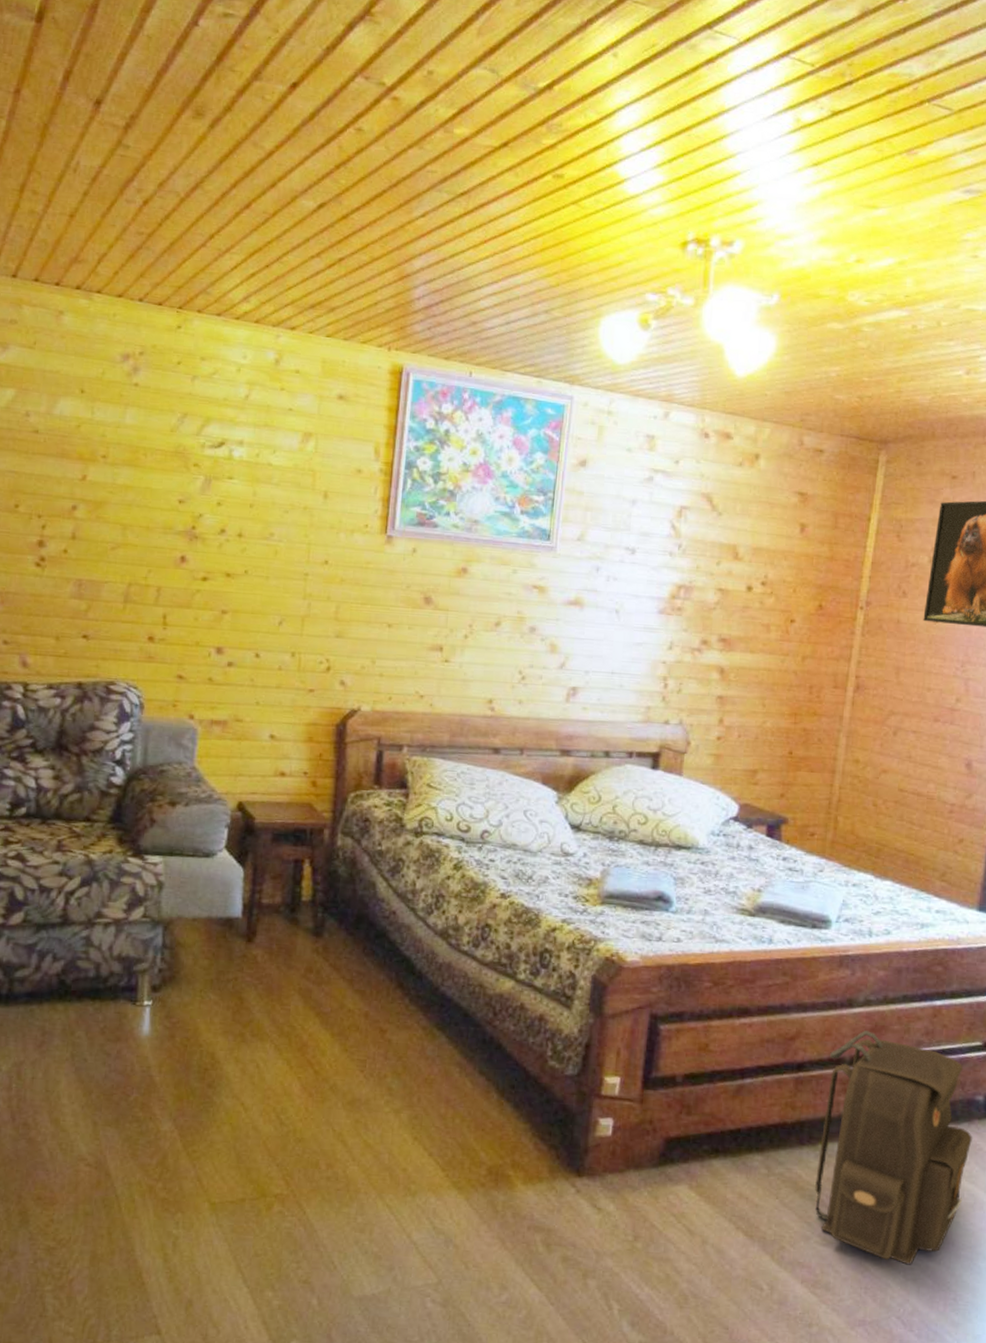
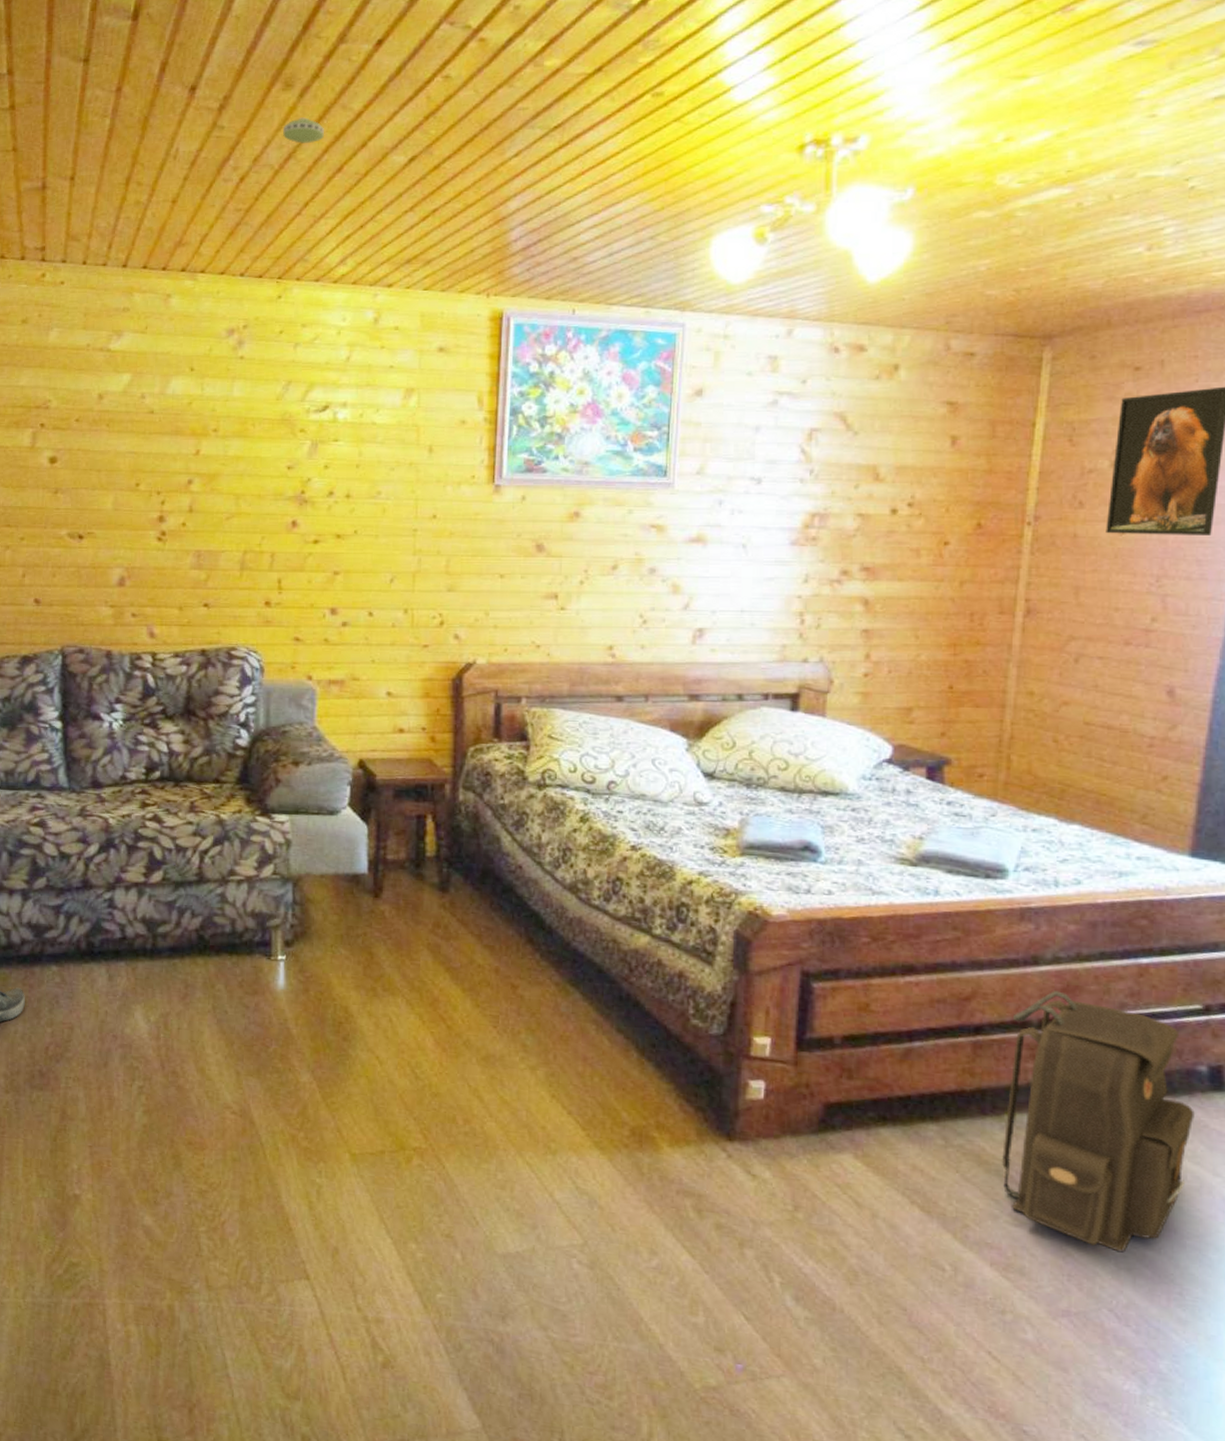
smoke detector: none [191,148,234,176] -> present [283,117,324,144]

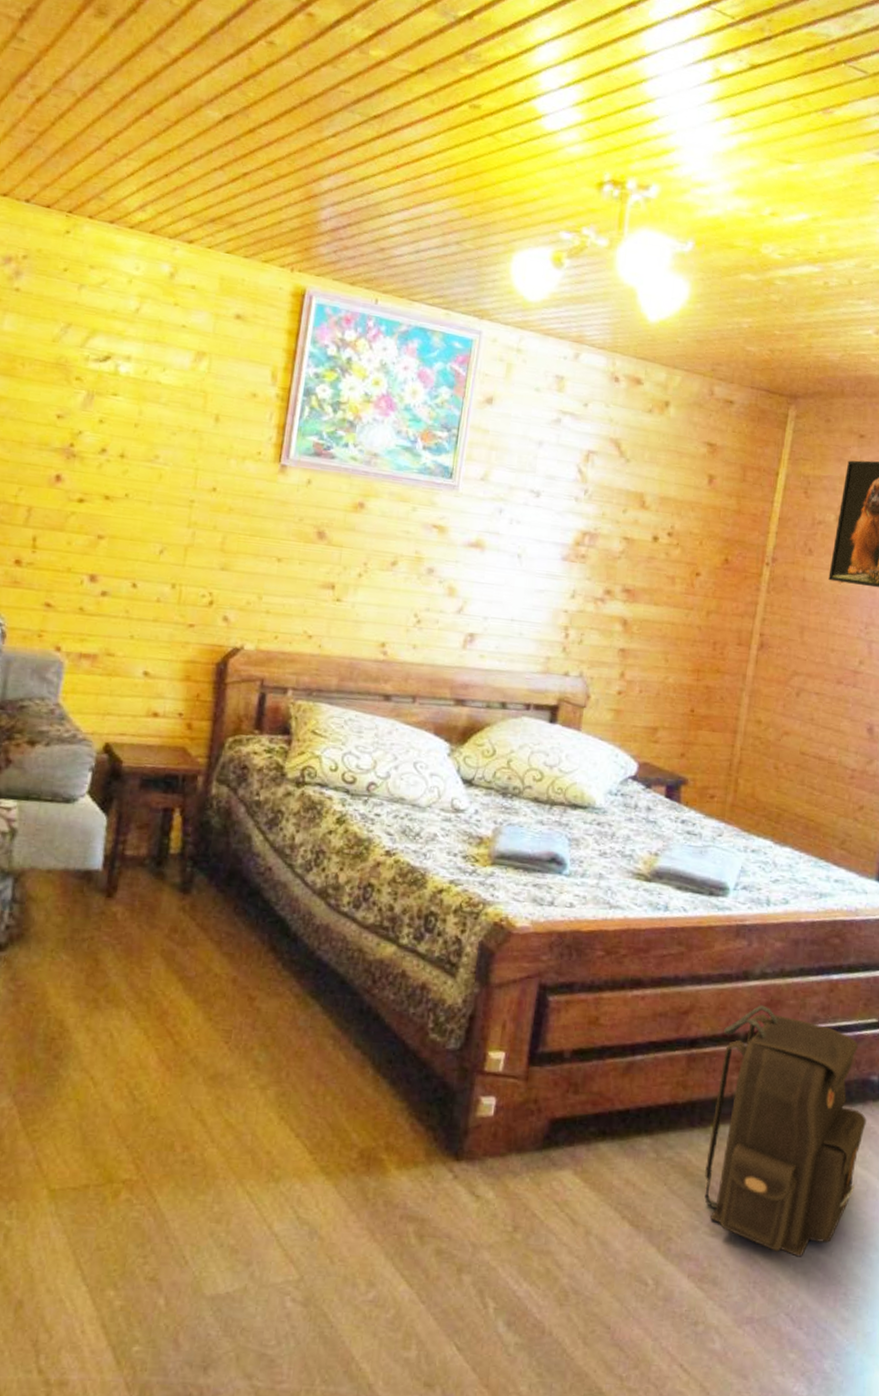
smoke detector: present [283,117,324,144] -> none [90,49,136,78]

